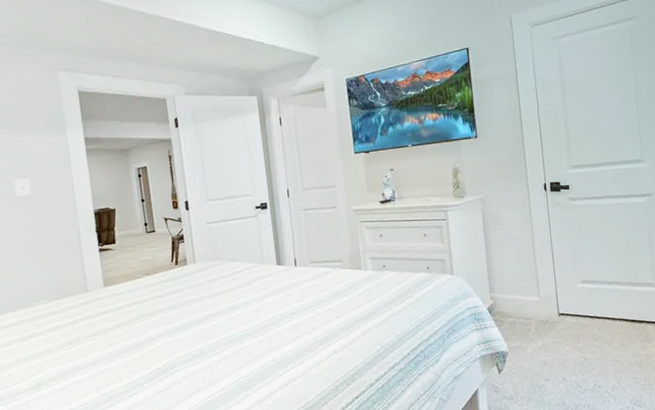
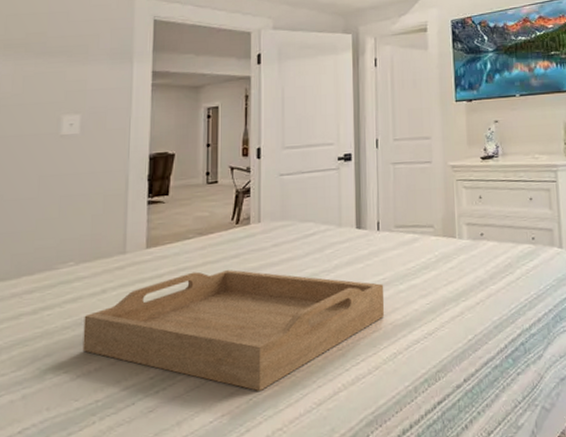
serving tray: none [63,301,307,393] -> present [82,270,385,391]

